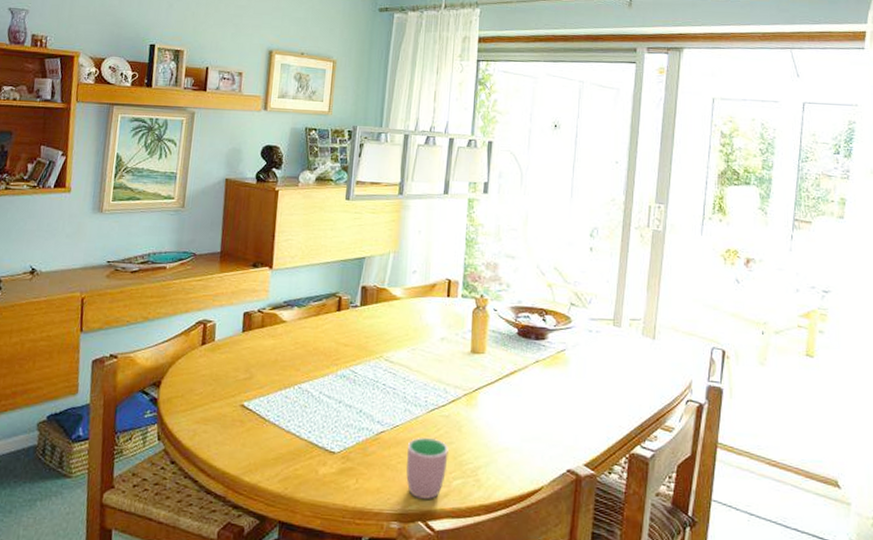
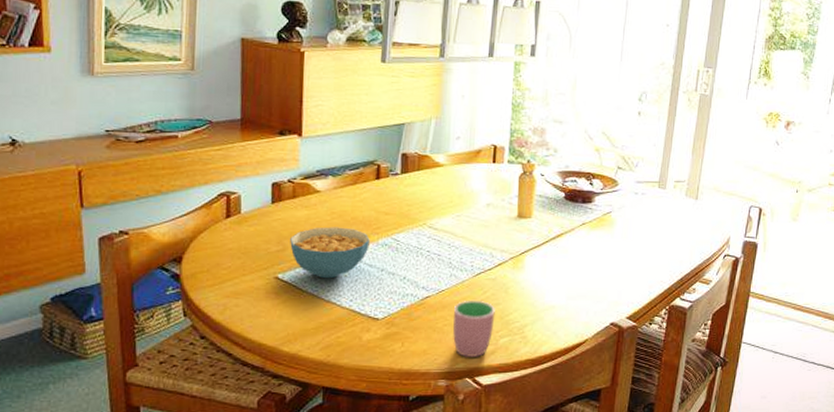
cereal bowl: none [256,356,329,409] -> present [290,227,370,279]

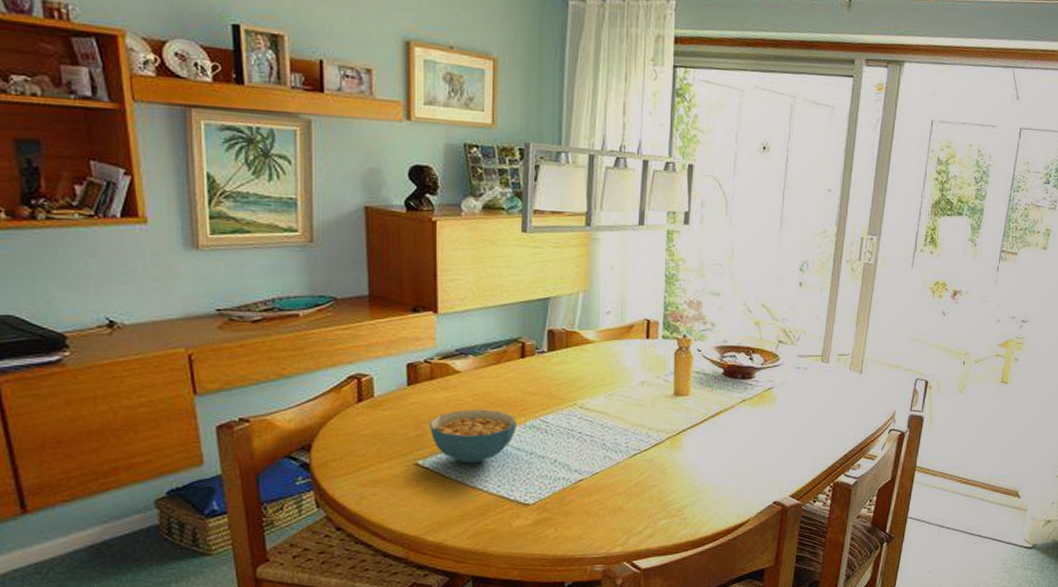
cup: present [452,300,495,357] -> none [608,482,653,541]

